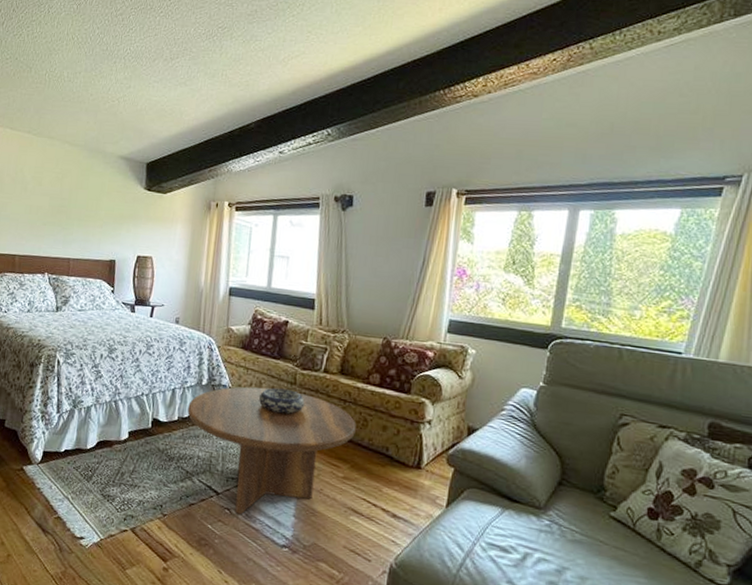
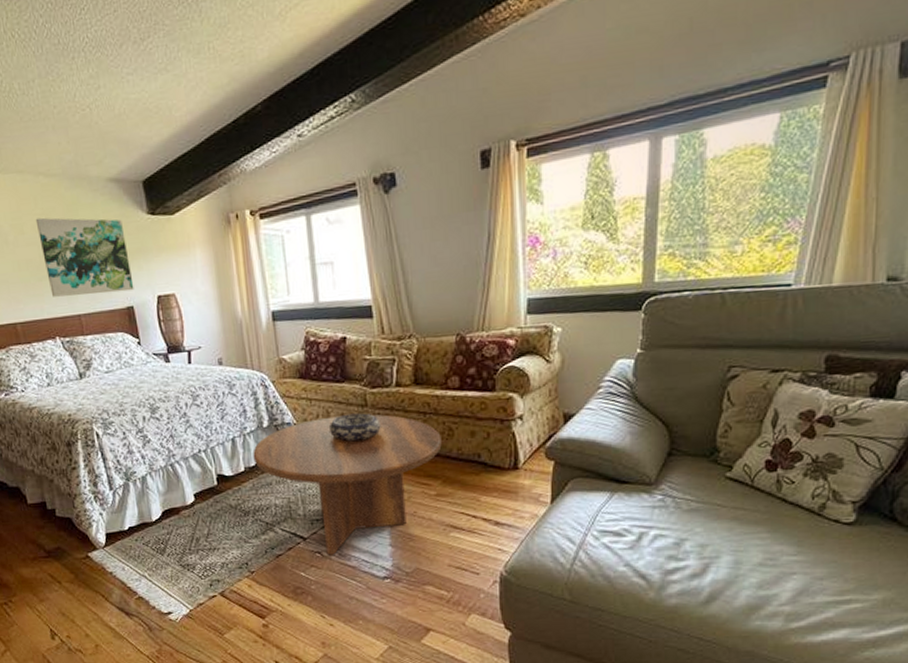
wall art: none [50,175,123,248] -> present [35,217,134,297]

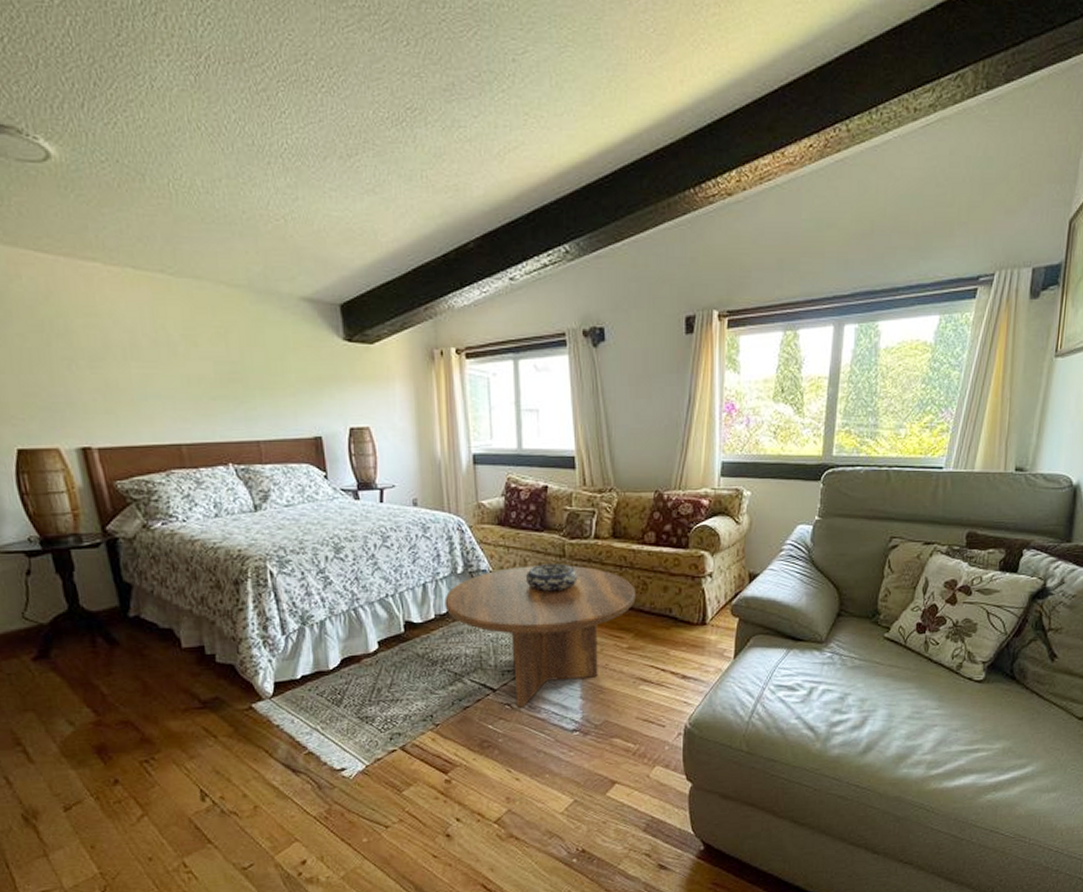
wall art: present [35,217,134,297] -> none [212,330,324,420]

